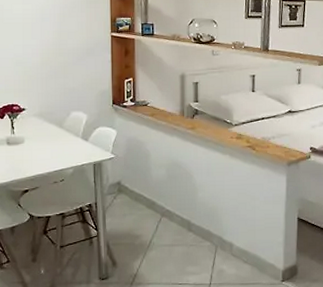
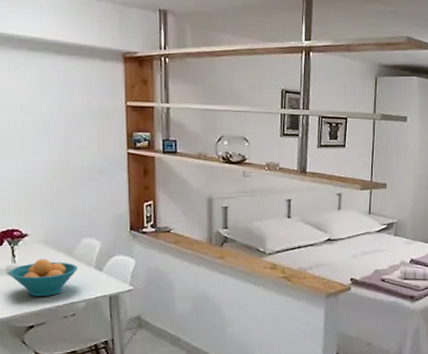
fruit bowl: none [9,130,67,164] -> present [9,259,77,296]

